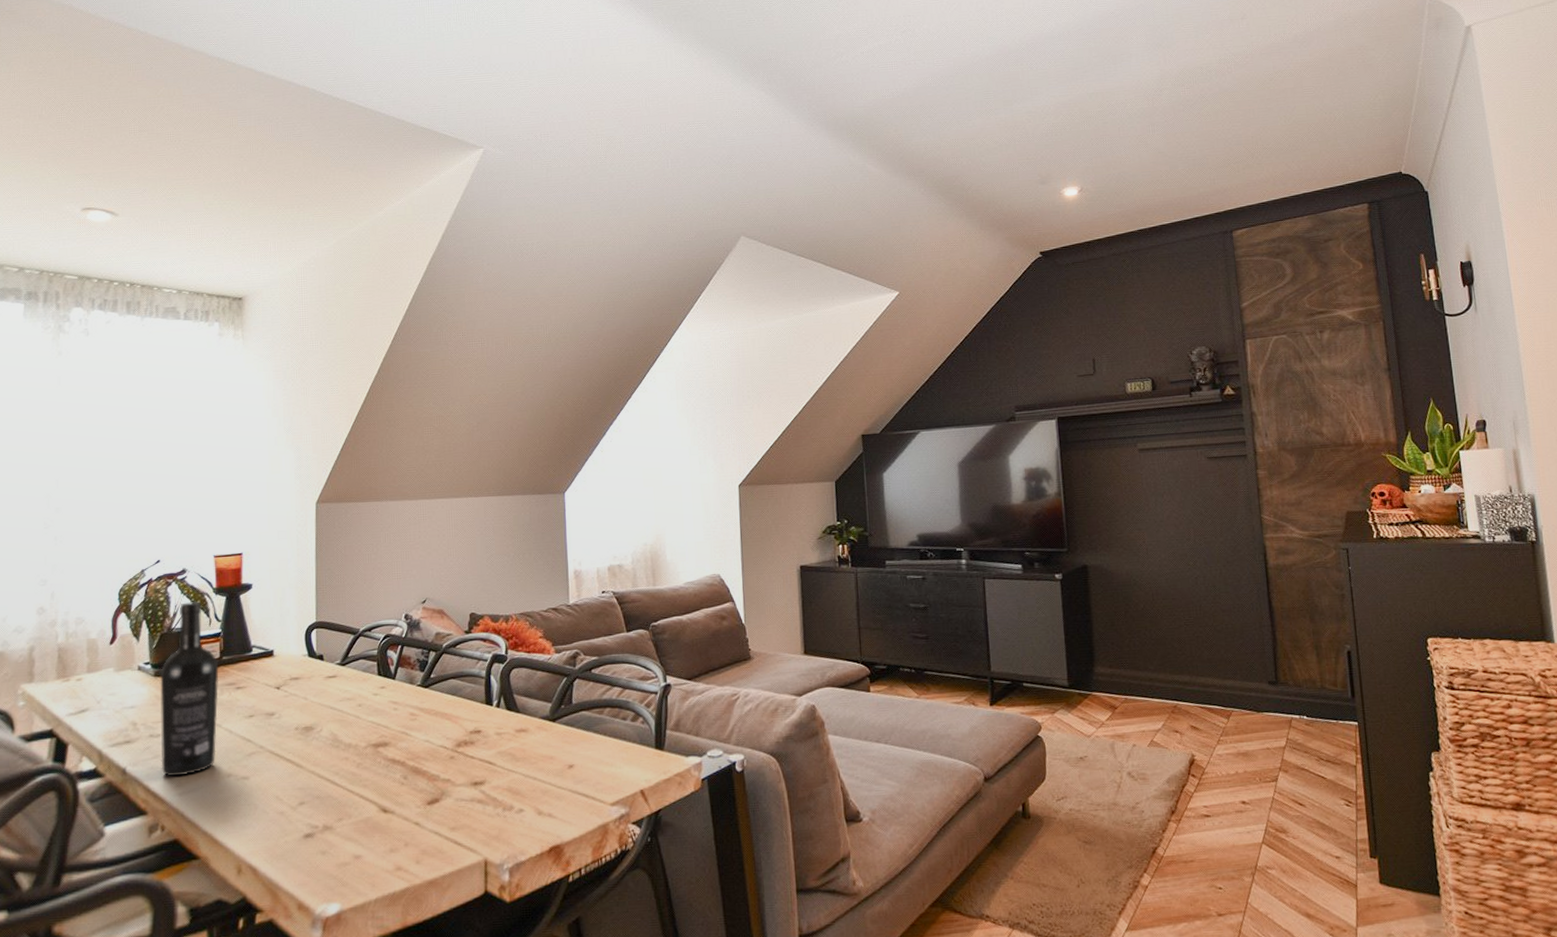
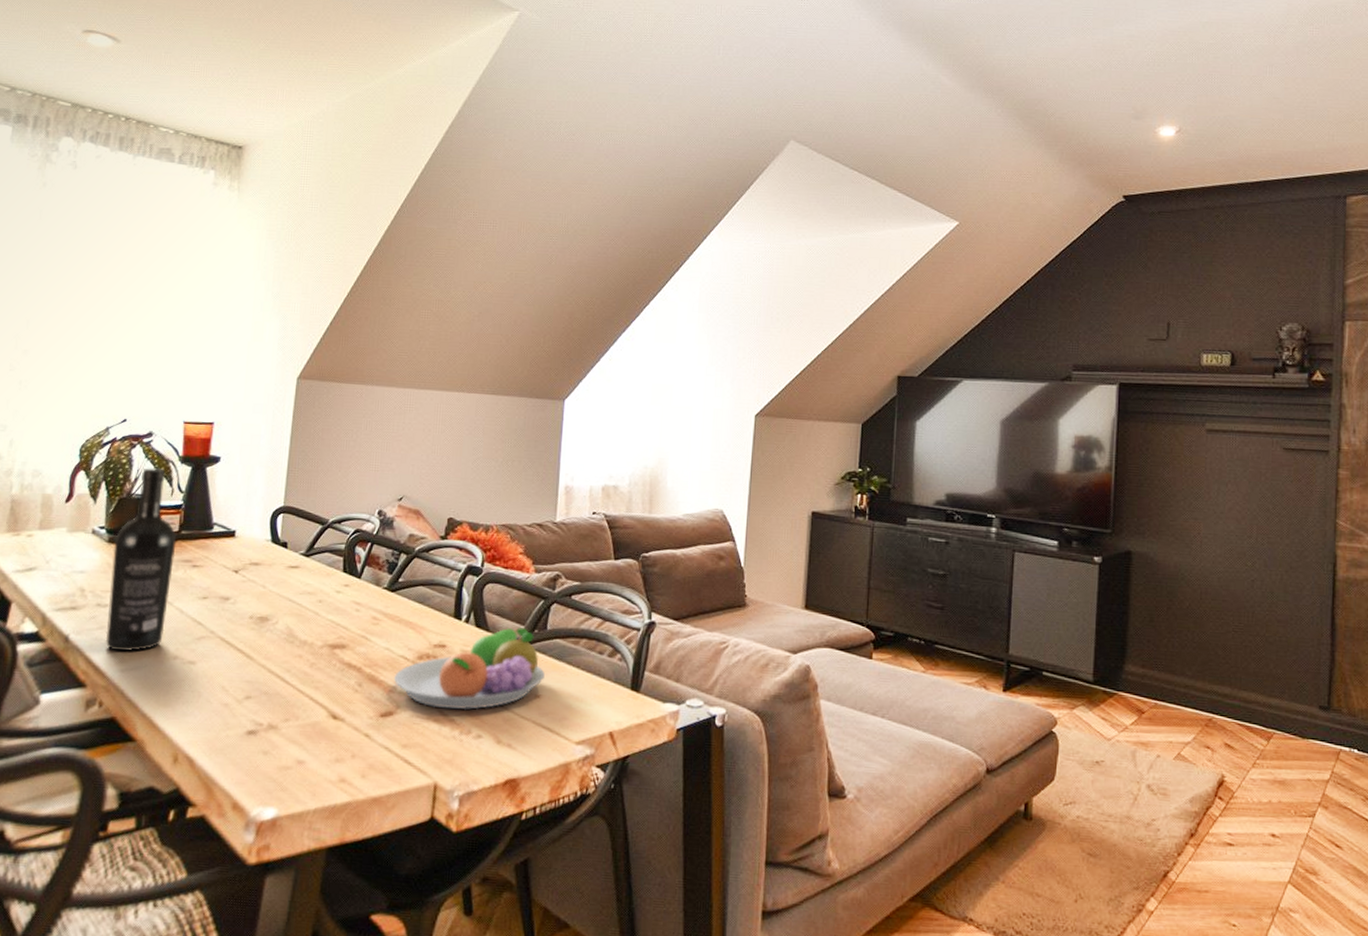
fruit bowl: none [435,704,575,790] -> present [393,626,545,710]

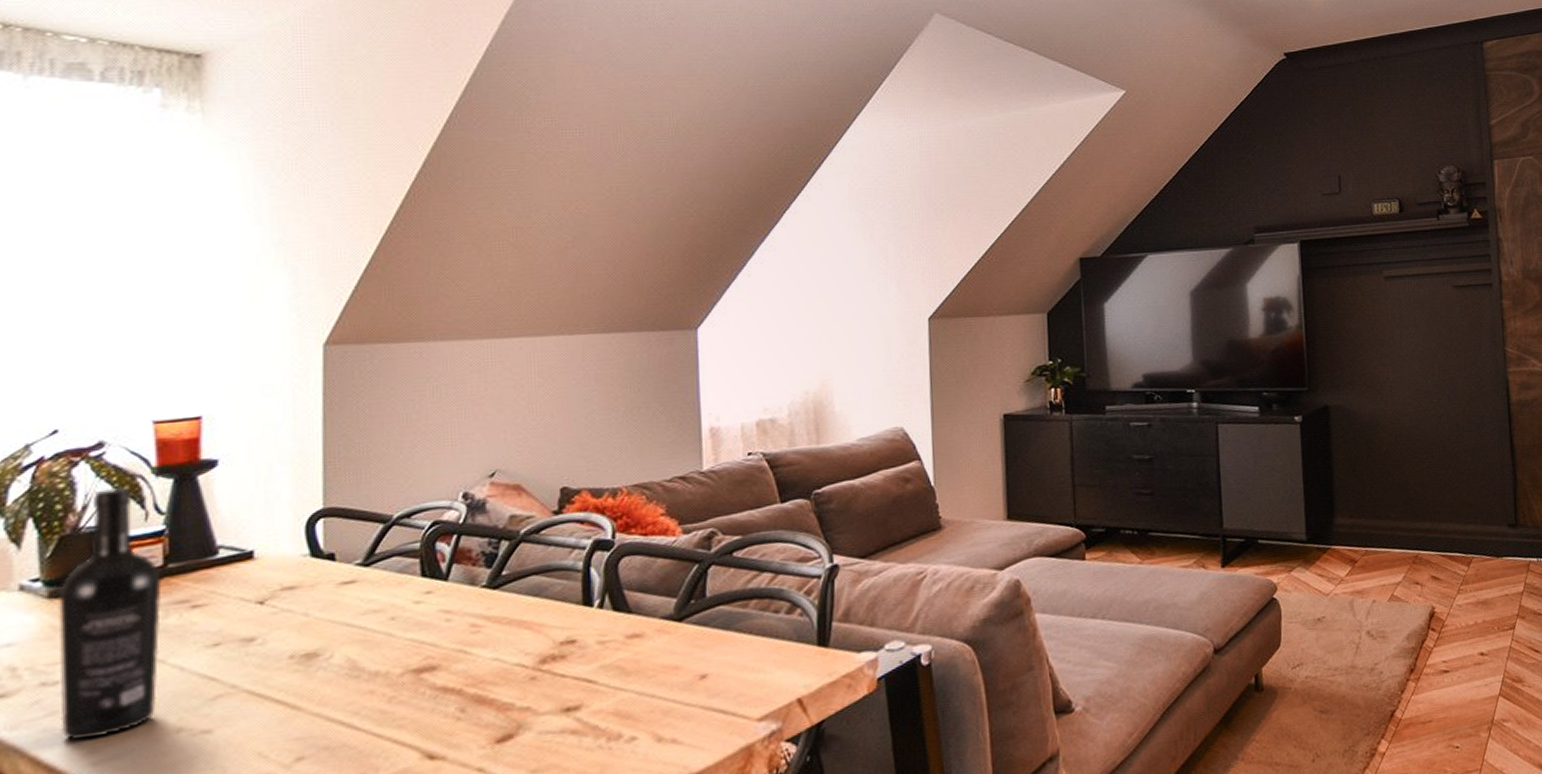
fruit bowl: present [393,626,545,710] -> none [508,600,710,718]

